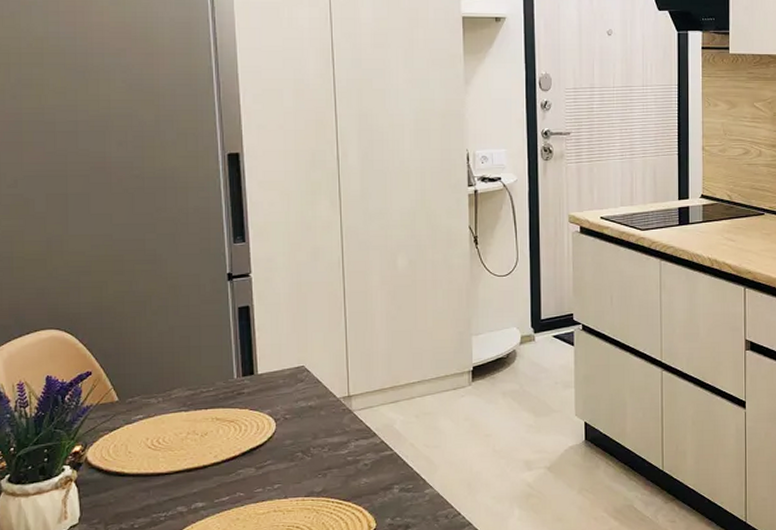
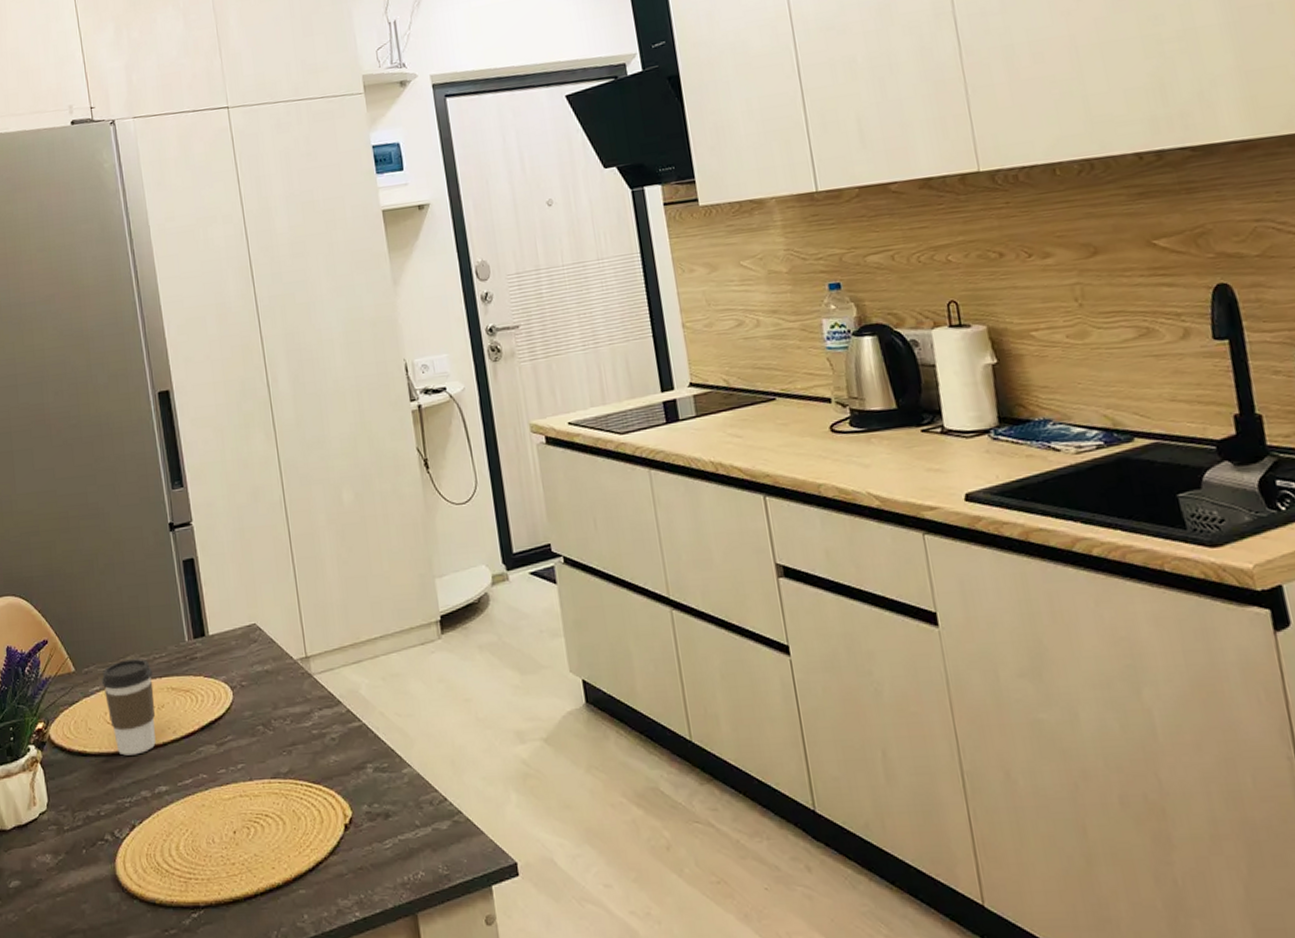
coffee cup: none [145,392,199,476] -> present [101,659,156,756]

